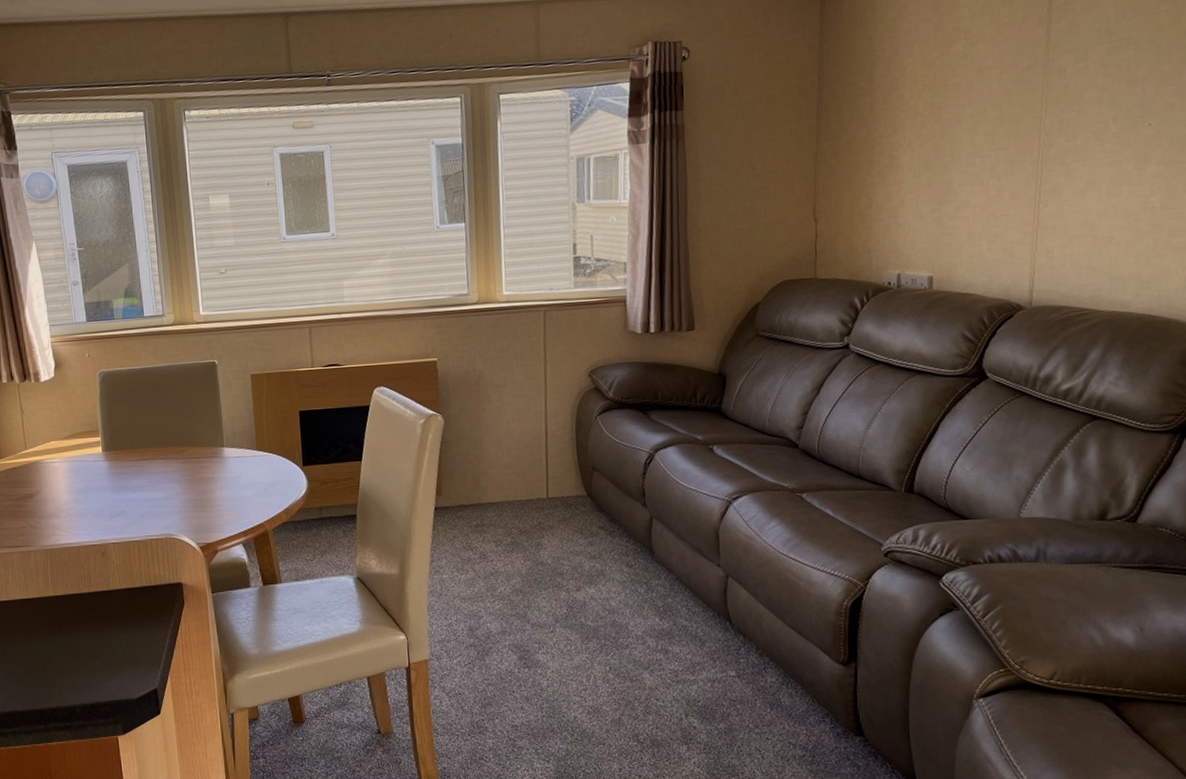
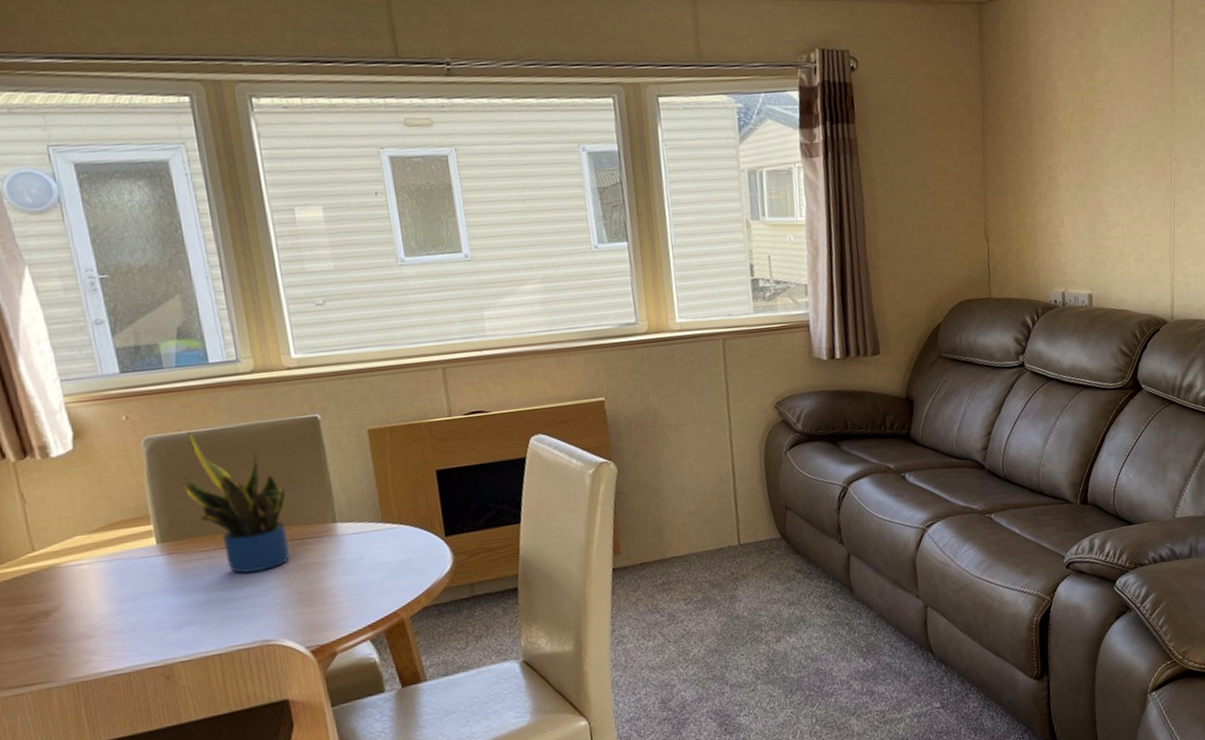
potted plant: none [122,368,190,480] -> present [183,431,290,574]

